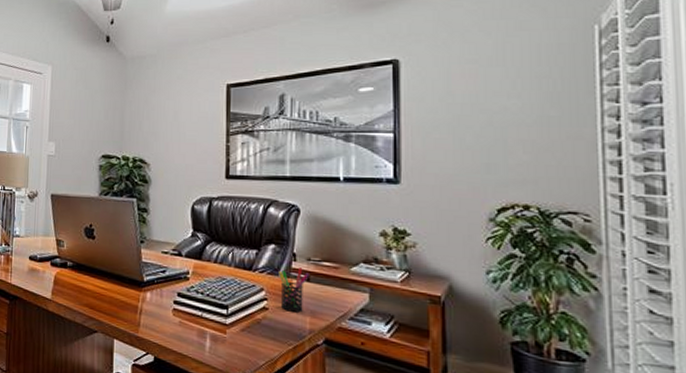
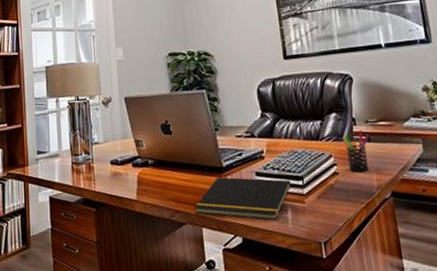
notepad: none [109,291,214,346] -> present [194,177,291,221]

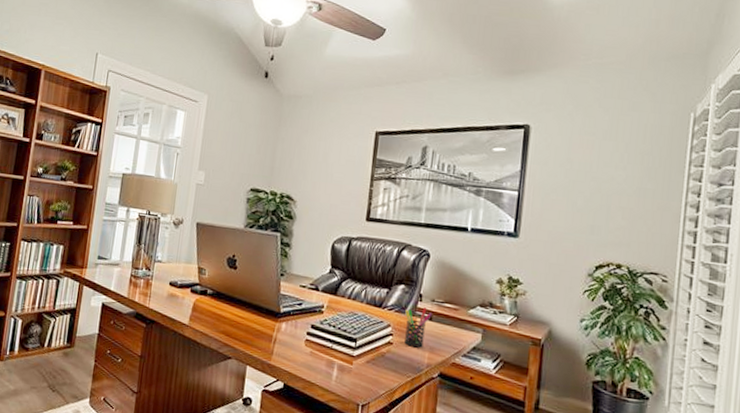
notepad: present [194,177,291,221] -> none [243,321,344,375]

